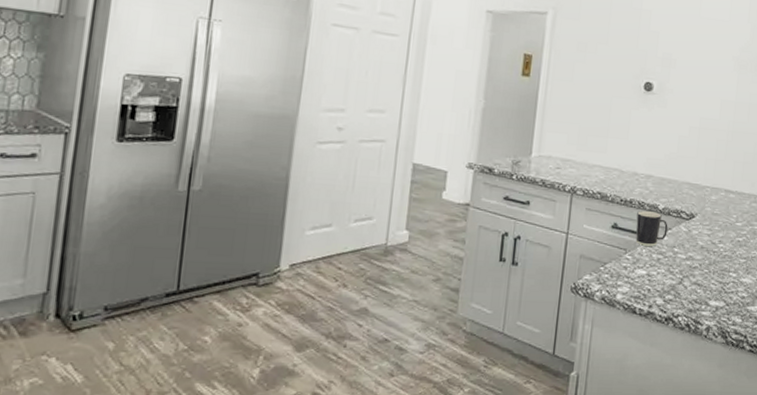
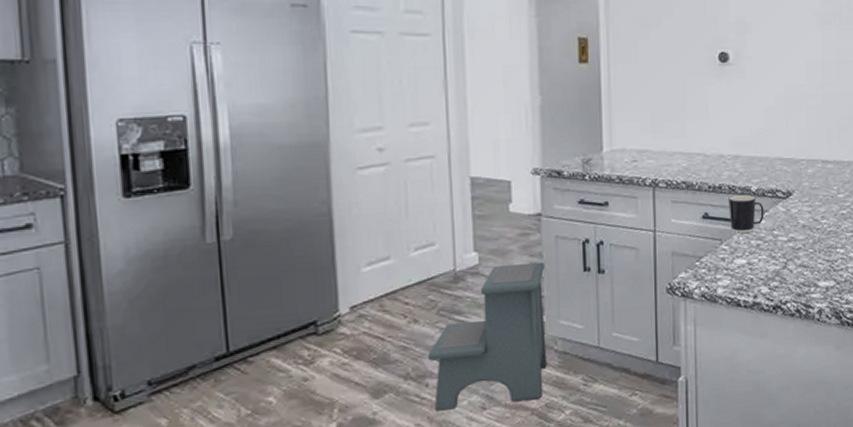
step stool: none [348,245,466,374] -> present [427,262,547,411]

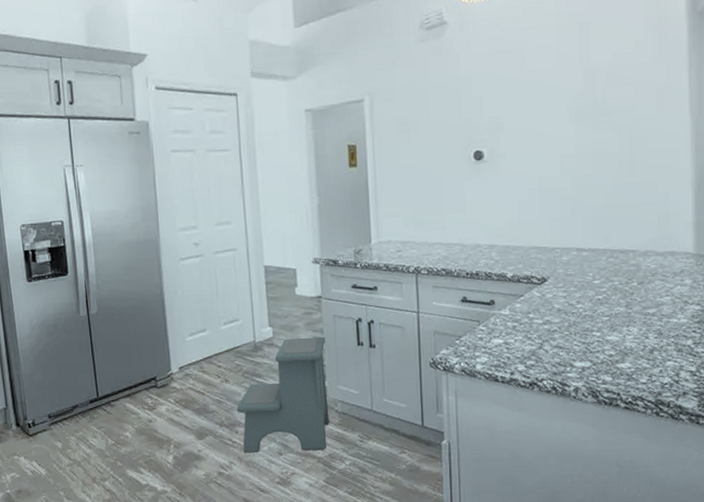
mug: present [728,194,764,233] -> none [485,280,520,316]

